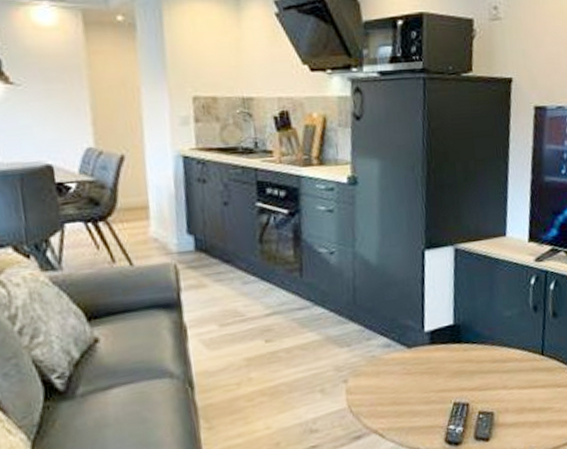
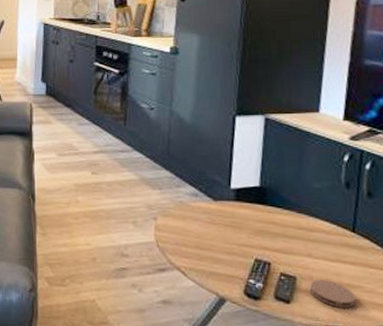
coaster: none [506,408,547,434] -> present [309,279,356,308]

